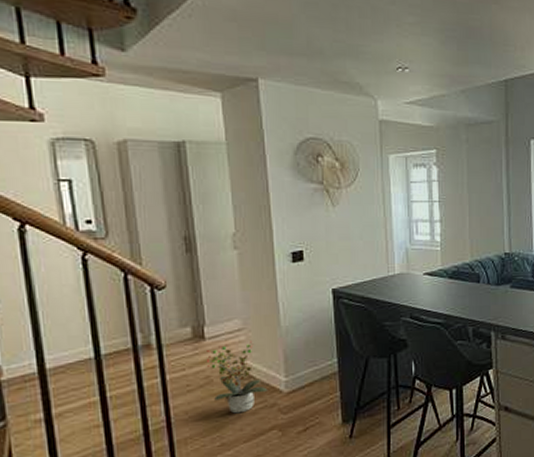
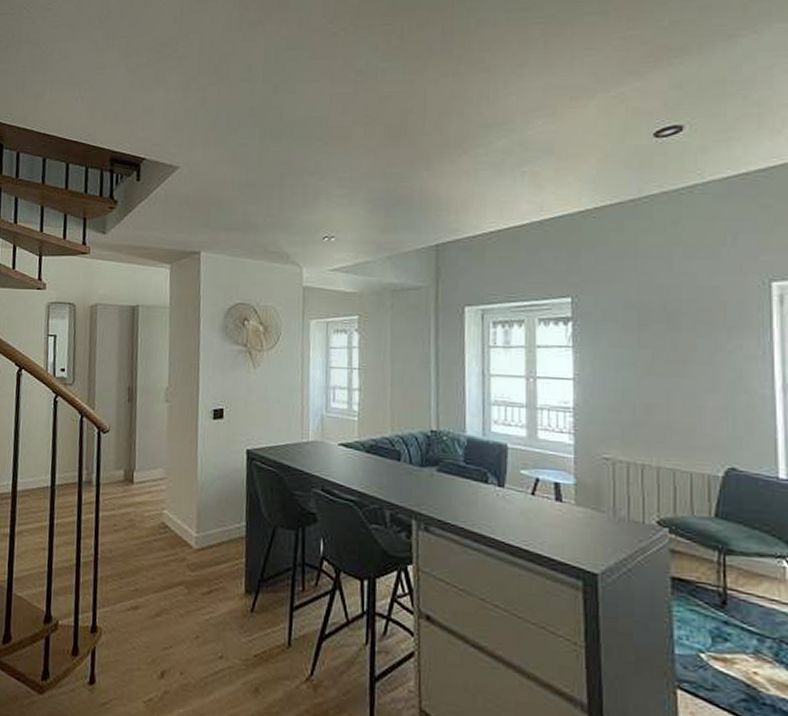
potted plant: present [206,341,267,414] -> none [131,491,179,562]

